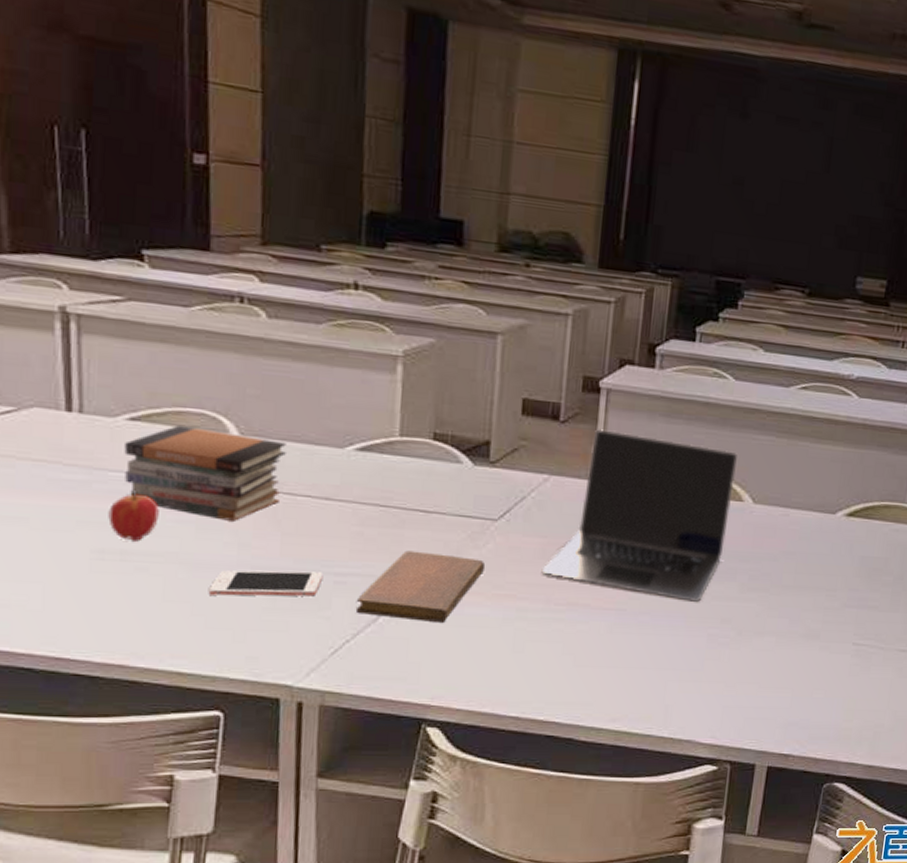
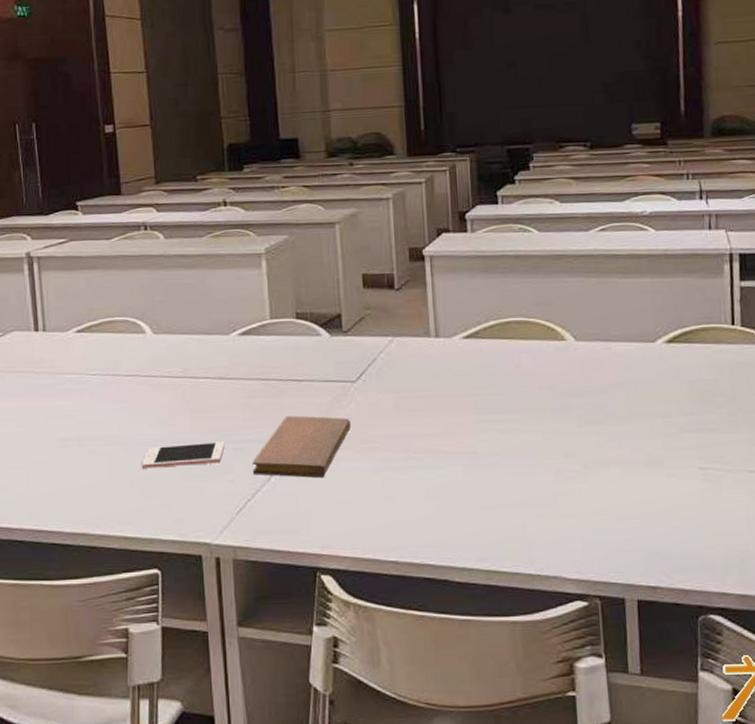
apple: present [108,490,159,541] -> none [67,388,102,429]
book stack: present [124,426,286,521] -> none [75,332,187,405]
laptop: present [541,429,739,602] -> none [398,291,556,439]

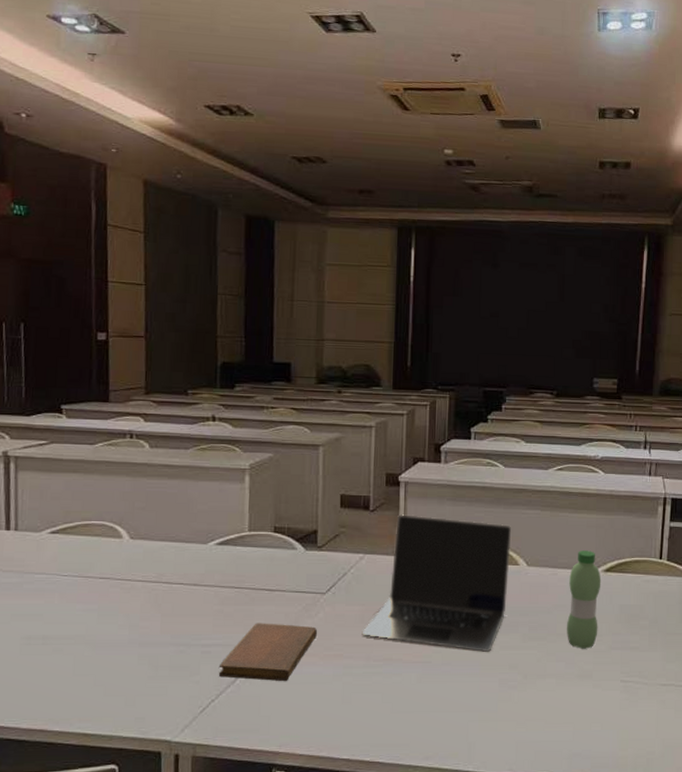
cell phone: present [142,441,225,469] -> none [108,644,193,668]
laptop: none [398,291,556,439] -> present [362,514,512,652]
water bottle: none [625,319,666,433] -> present [566,550,602,649]

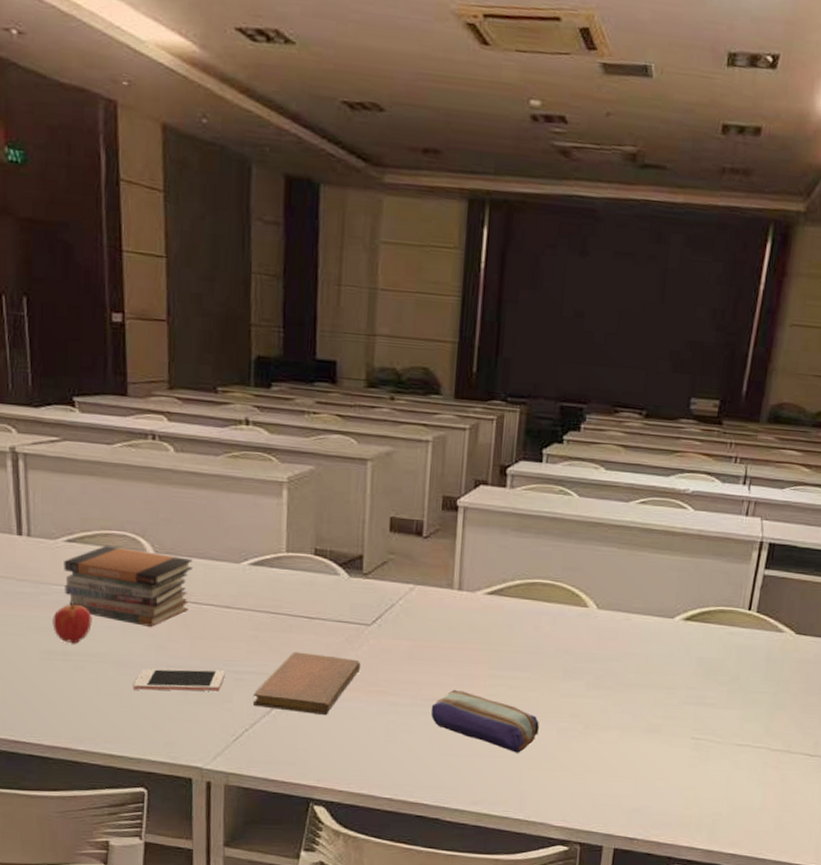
apple: none [34,588,71,628] -> present [52,601,92,644]
book stack: none [47,535,164,607] -> present [64,546,193,627]
cell phone: none [108,644,193,668] -> present [134,668,226,691]
laptop: present [362,514,512,652] -> none [409,543,583,698]
pencil case: none [382,649,482,706] -> present [430,689,539,753]
water bottle: present [566,550,602,649] -> none [635,595,680,702]

